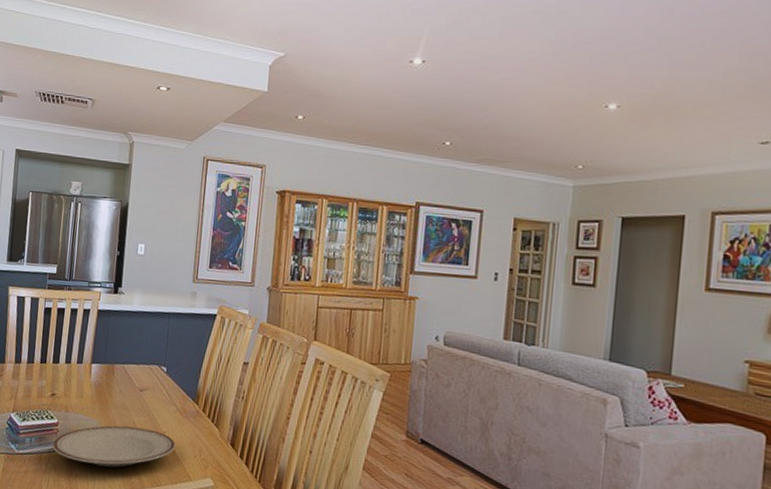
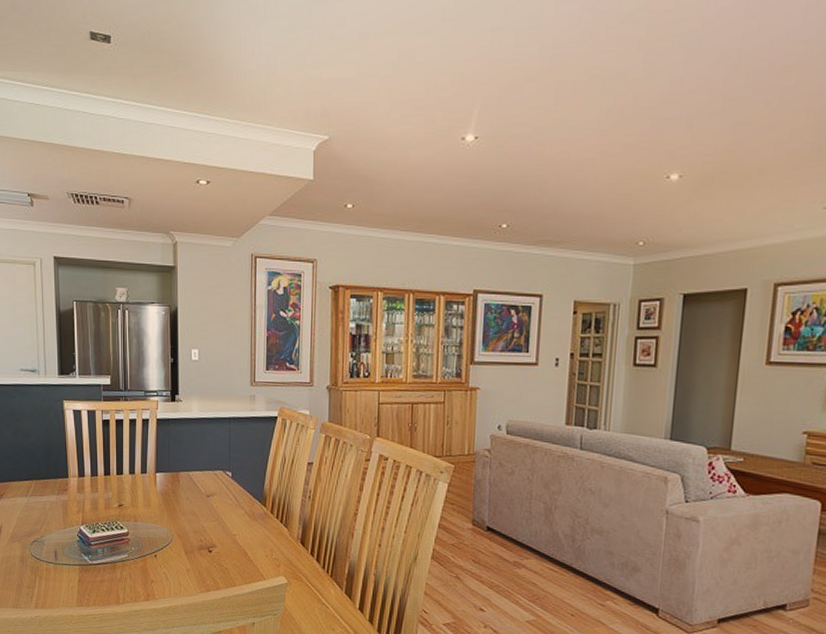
plate: present [52,426,175,468] -> none [125,531,246,572]

